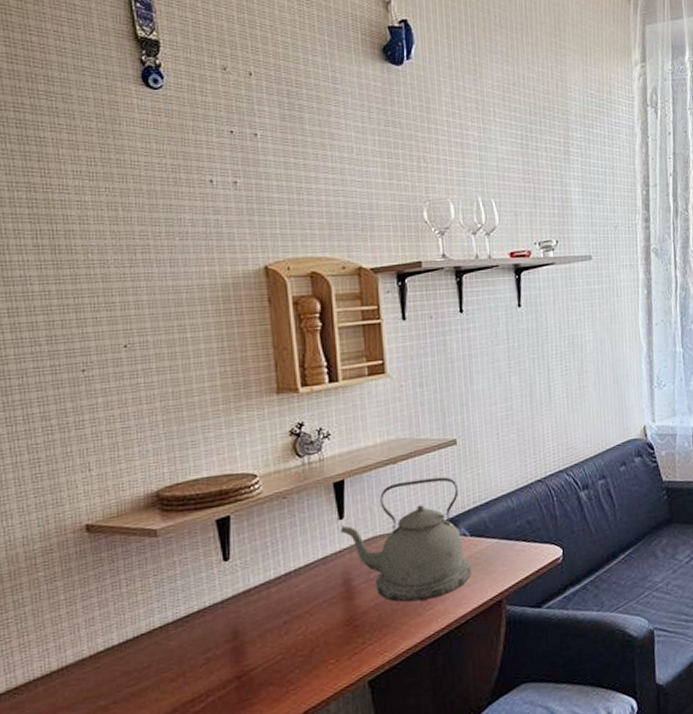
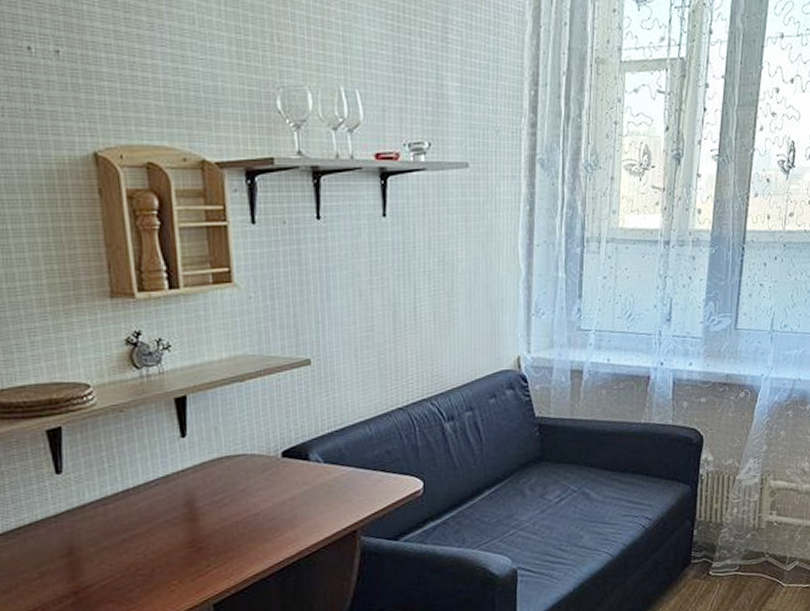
kettle: present [340,477,471,603] -> none [182,398,324,528]

